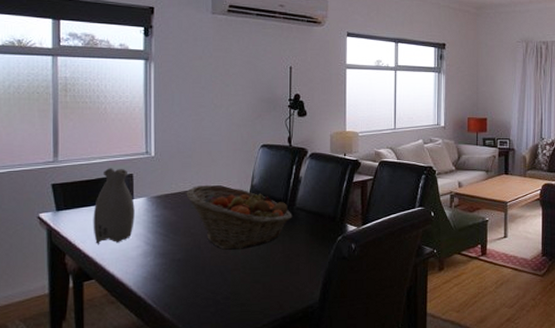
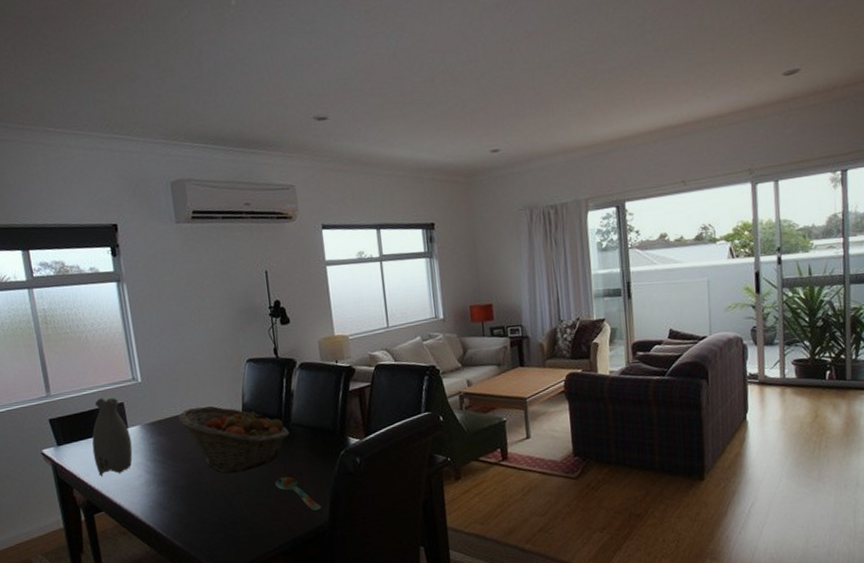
spoon: none [273,257,314,292] -> present [275,476,322,512]

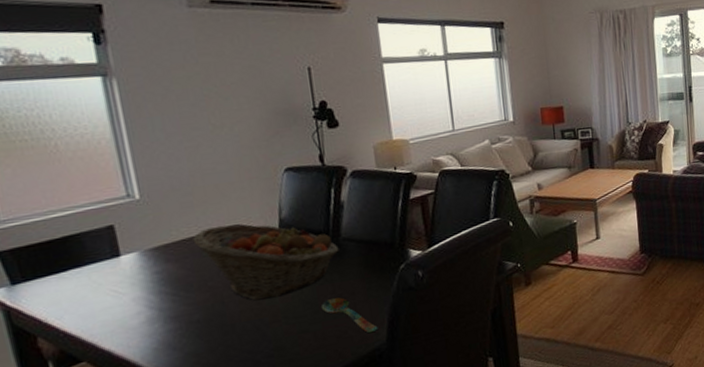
vase: present [92,398,133,476] -> none [66,220,128,318]

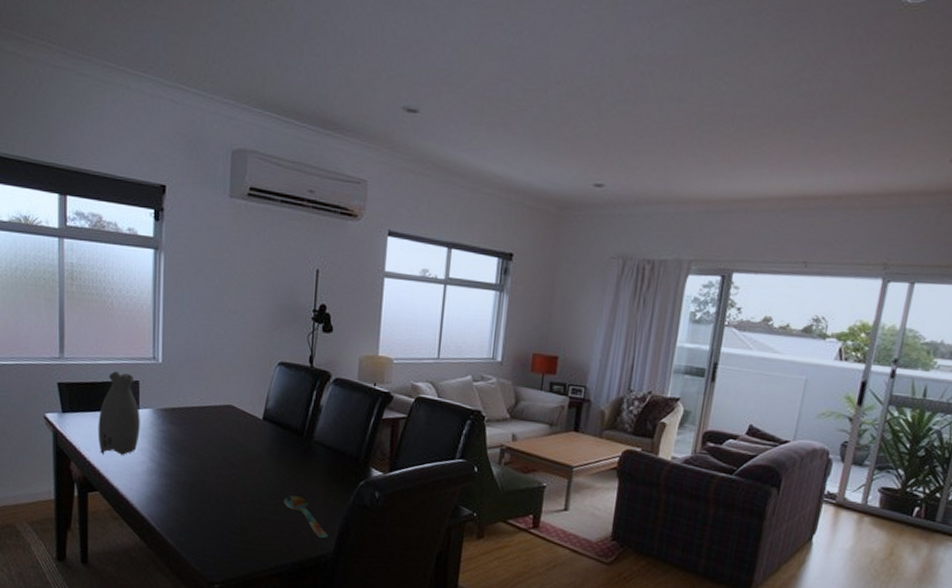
vase: none [66,220,128,318] -> present [98,371,140,455]
fruit basket: present [193,224,339,301] -> none [194,402,309,481]

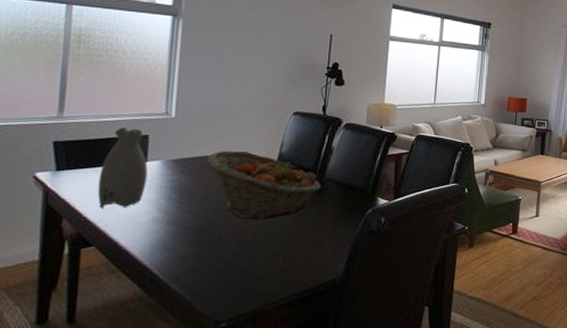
fruit basket: none [194,402,309,481] -> present [207,150,321,219]
spoon: present [284,495,329,540] -> none [296,229,338,265]

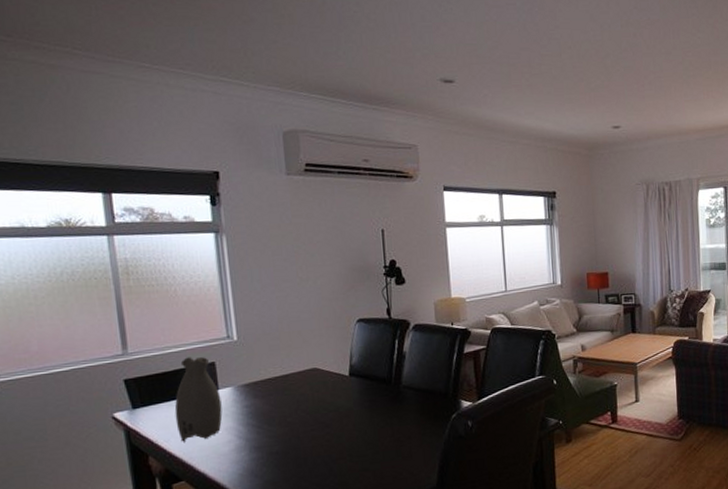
fruit basket: present [207,150,321,219] -> none [277,367,399,438]

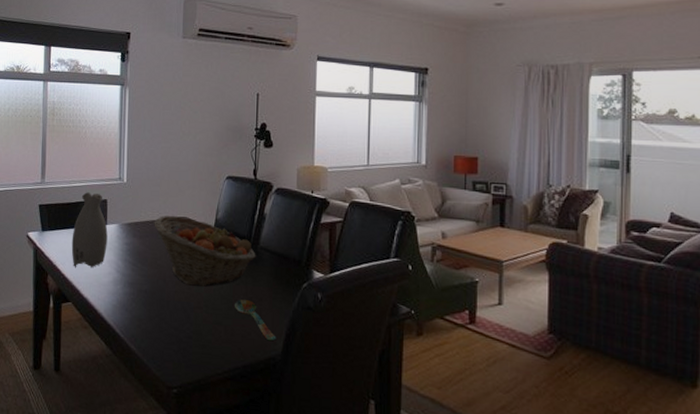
fruit basket: none [277,367,399,438] -> present [154,215,256,287]
spoon: none [382,441,430,477] -> present [235,299,276,341]

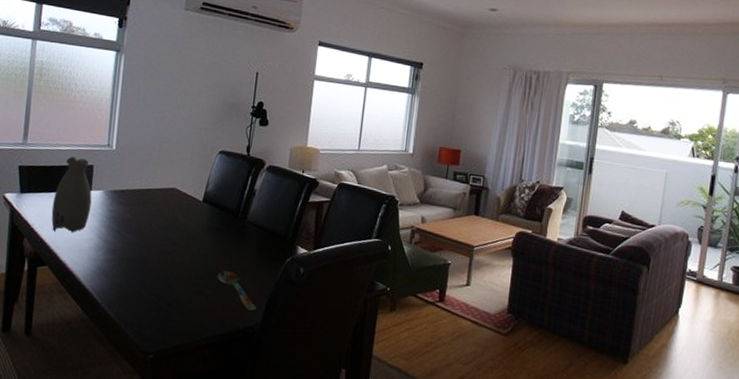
fruit basket: present [154,215,256,287] -> none [141,185,243,257]

